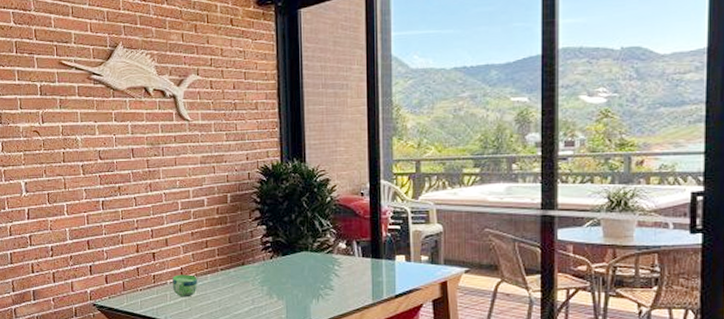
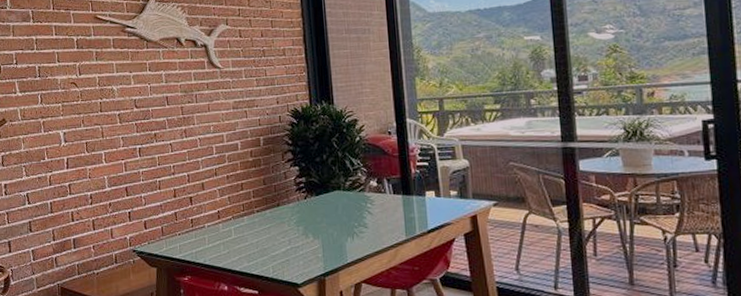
cup: present [173,274,197,298] -> none [210,217,235,240]

